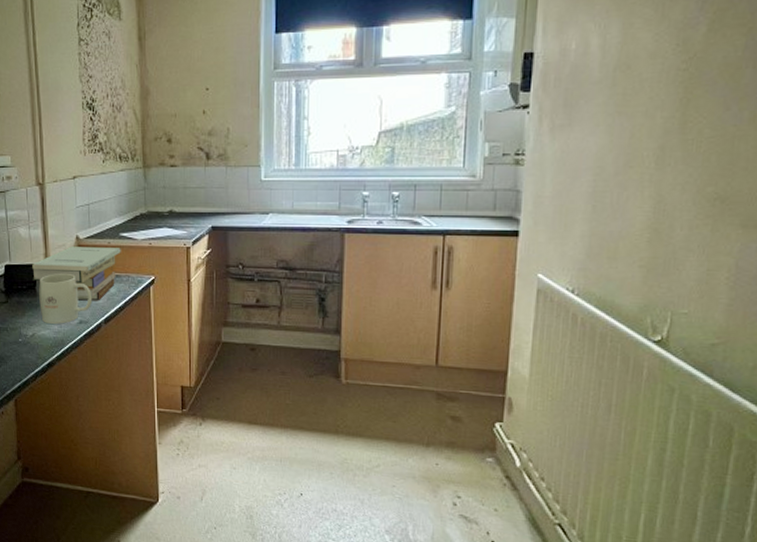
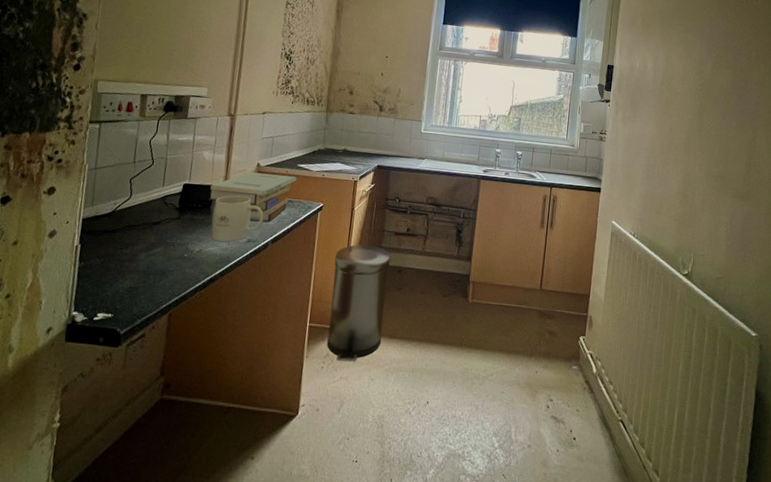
pedal bin: none [176,320,240,449] -> present [326,244,391,362]

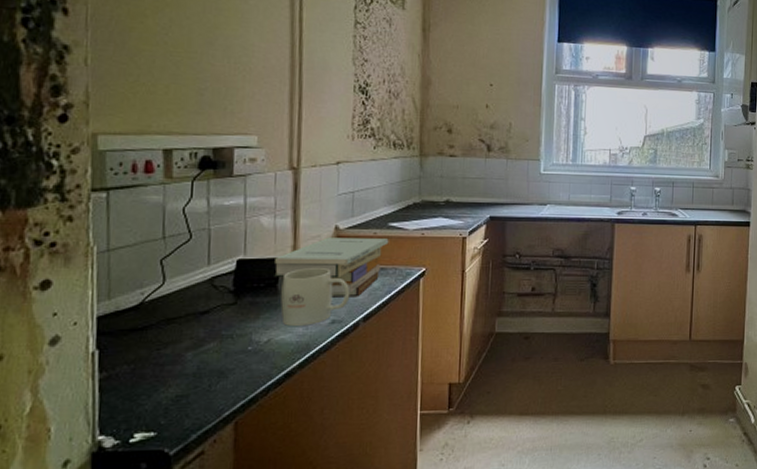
pedal bin: present [326,244,391,362] -> none [444,311,514,449]

